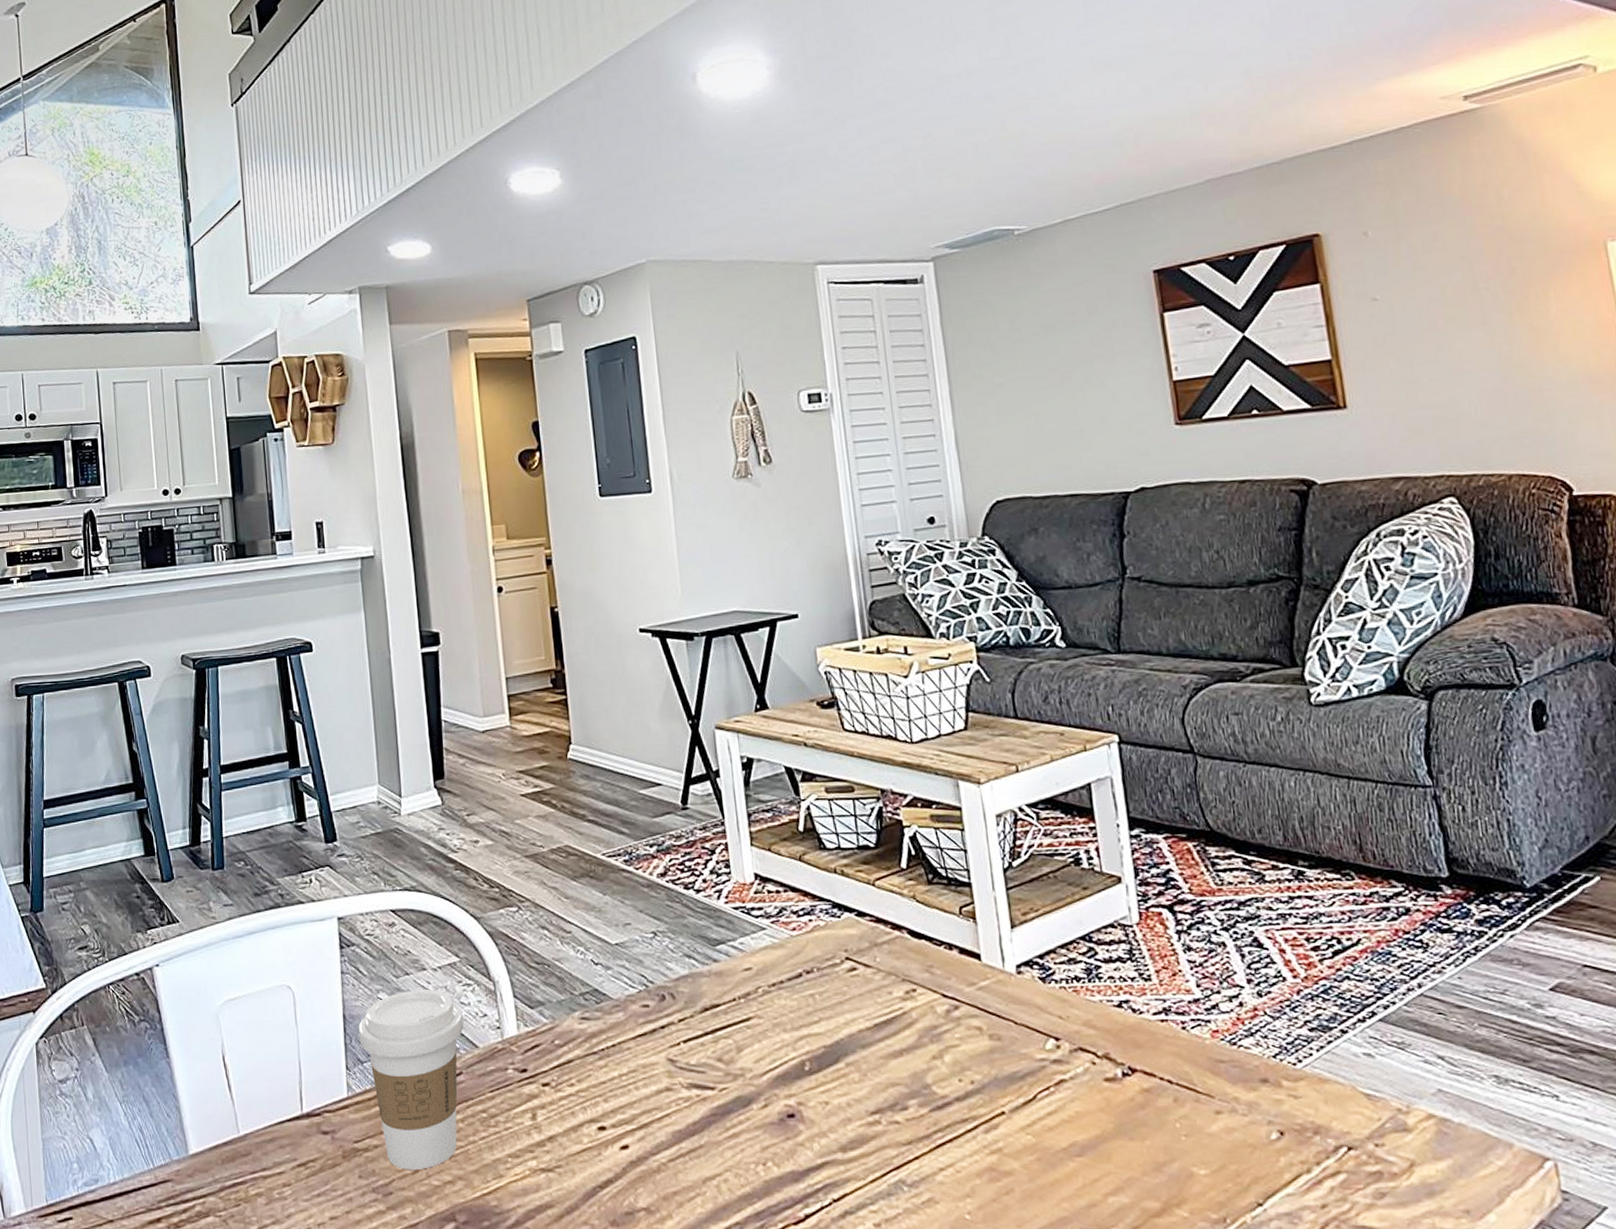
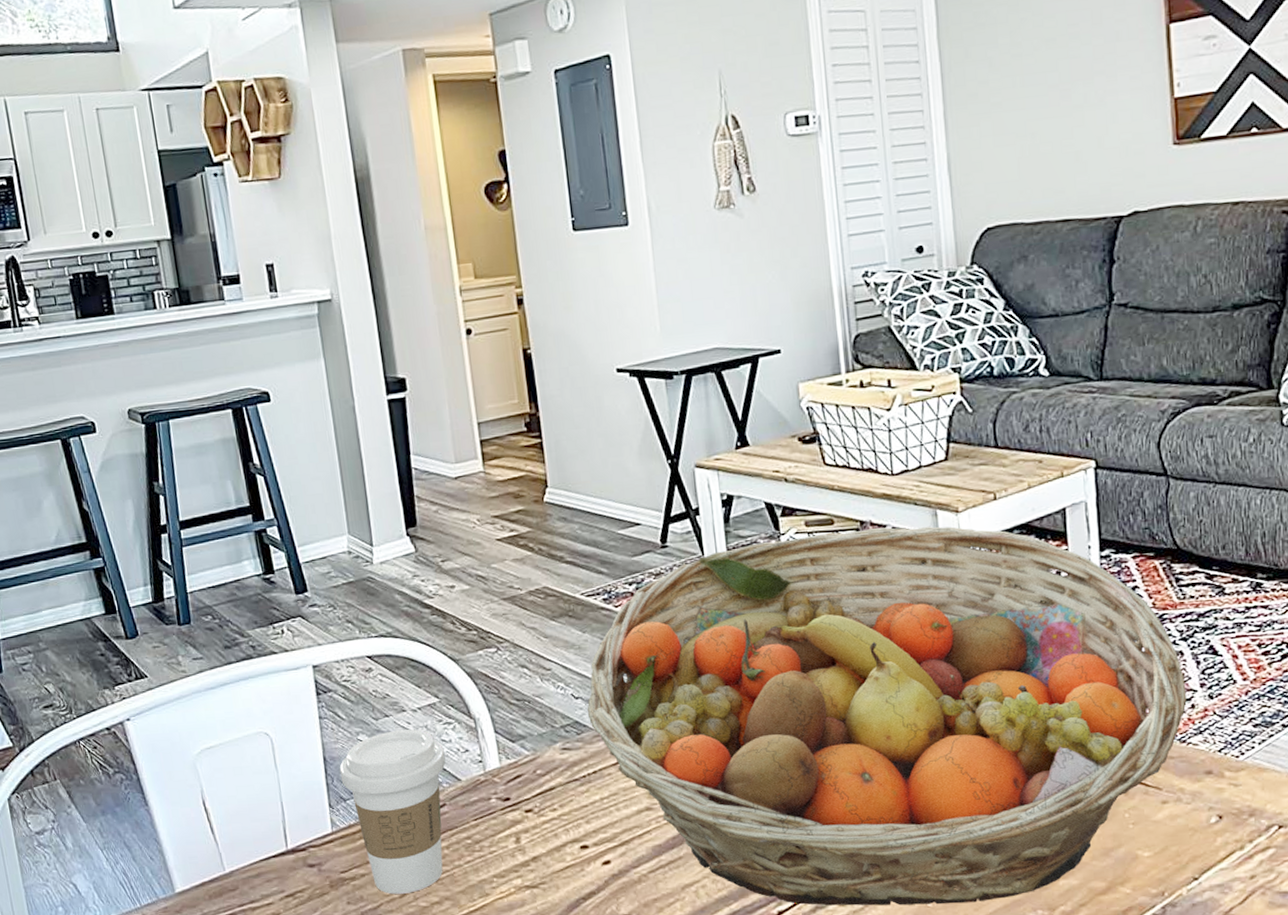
fruit basket: none [606,797,1234,1218] -> present [587,526,1187,906]

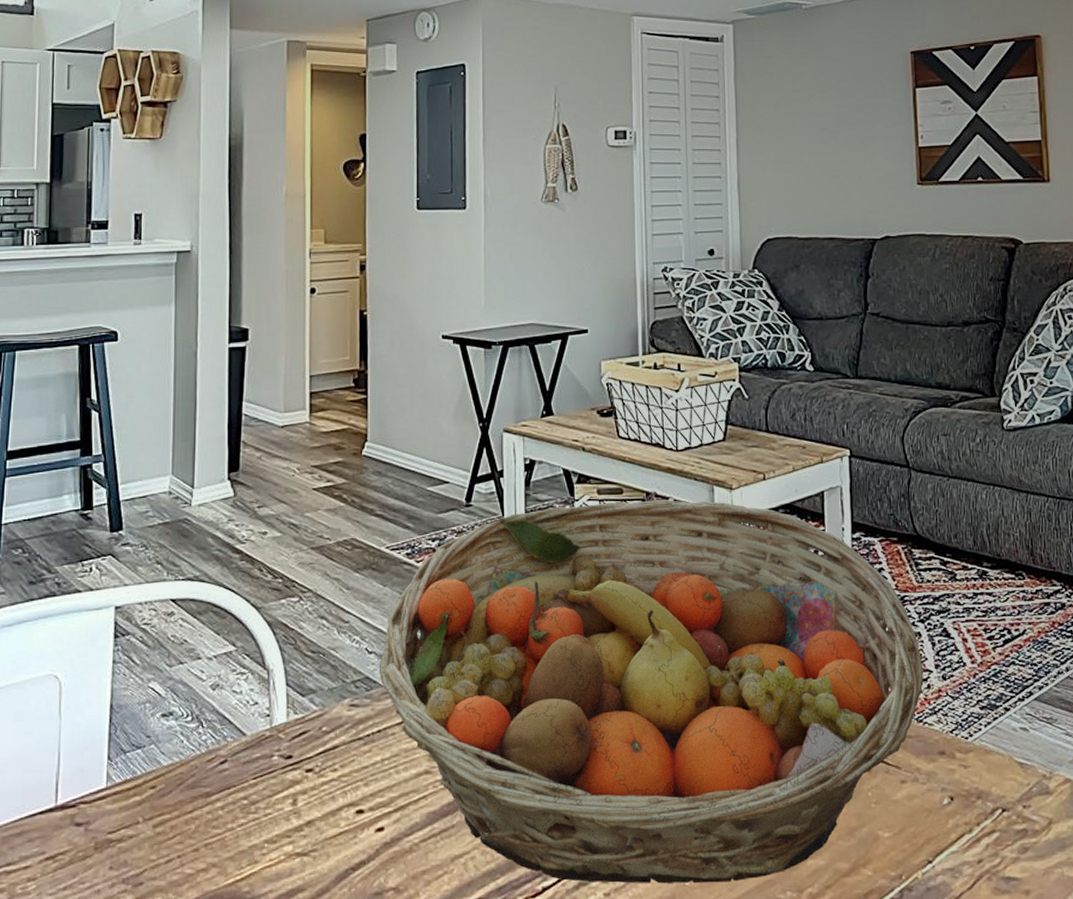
coffee cup: present [339,729,446,894] -> none [124,678,234,859]

